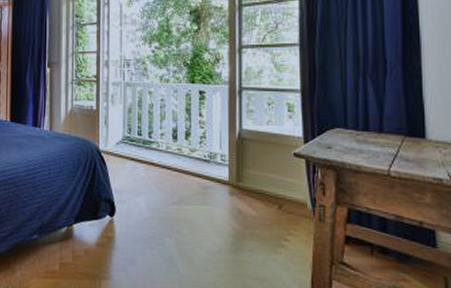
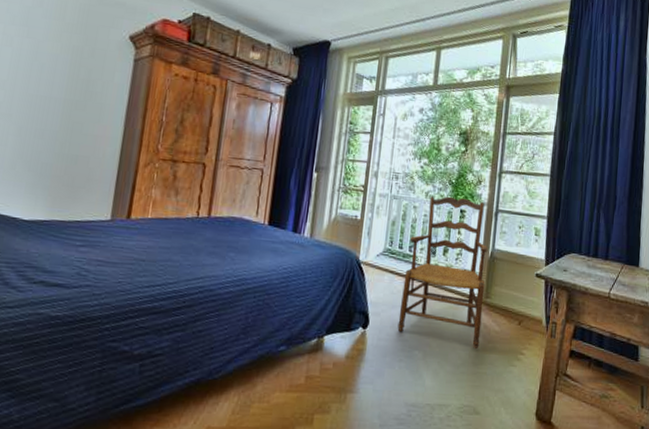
armchair: none [145,78,236,236] -> present [397,196,488,350]

